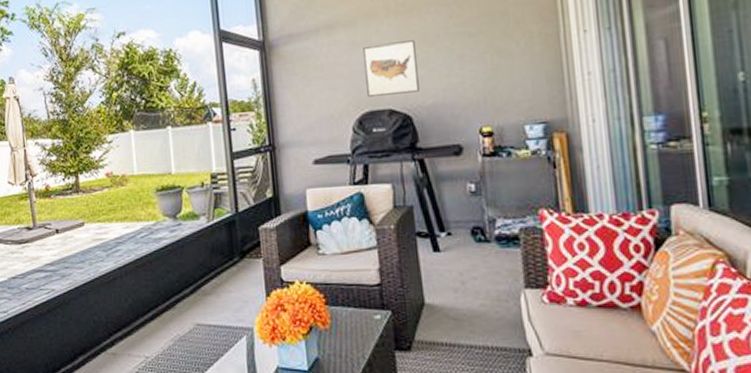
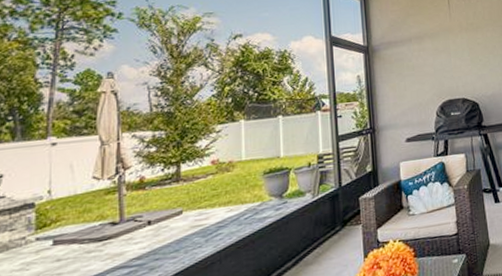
wall art: present [362,40,419,97] -> none [443,49,483,89]

